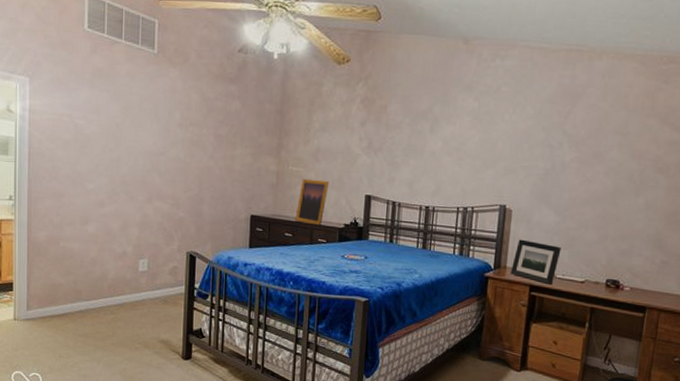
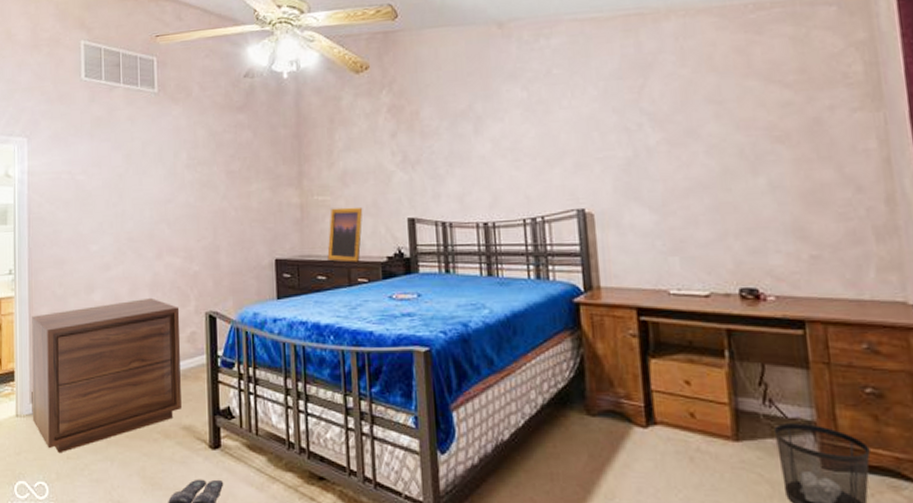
nightstand: none [28,234,164,352] -> present [31,297,181,454]
picture frame: present [510,239,561,285] -> none [606,249,669,305]

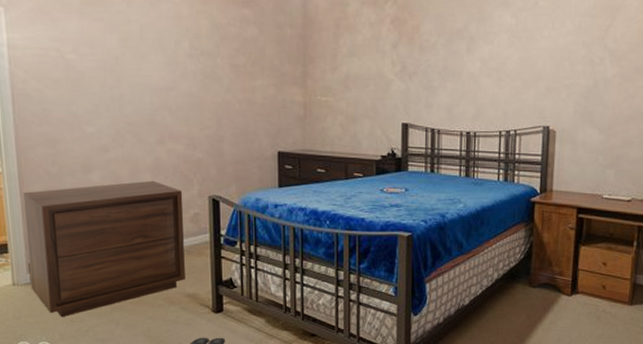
picture frame: present [327,207,363,263] -> none [327,109,362,159]

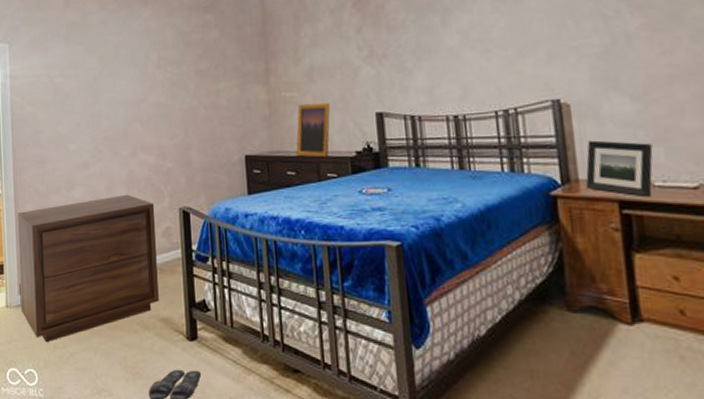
picture frame: none [327,109,362,159] -> present [296,102,331,158]
picture frame: none [556,161,607,206] -> present [585,140,653,198]

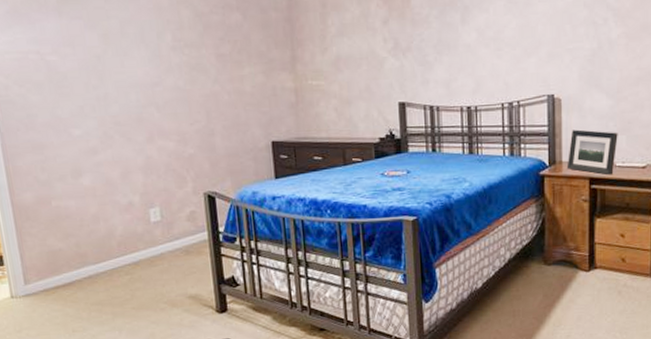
nightstand: present [18,194,159,343] -> none [14,180,186,328]
picture frame: present [296,102,331,158] -> none [322,91,357,144]

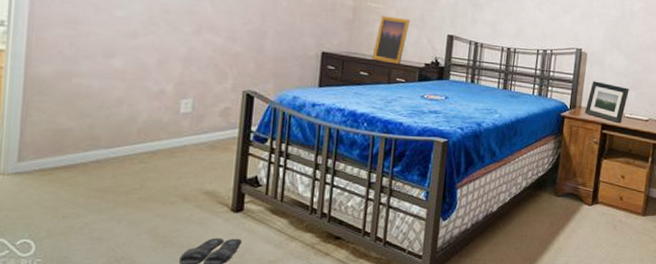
picture frame: none [322,91,357,144] -> present [372,15,411,65]

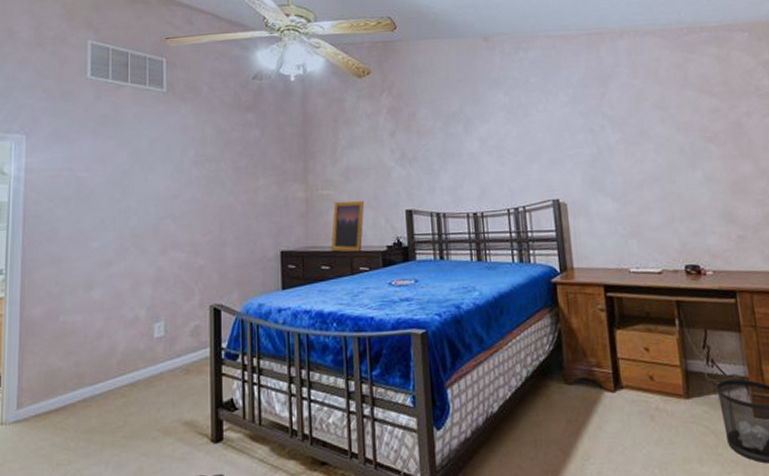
picture frame: present [584,81,629,124] -> none [578,234,629,282]

